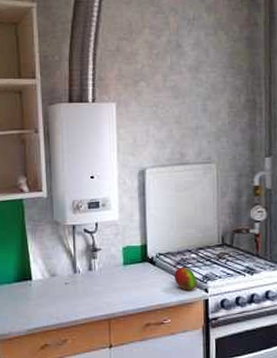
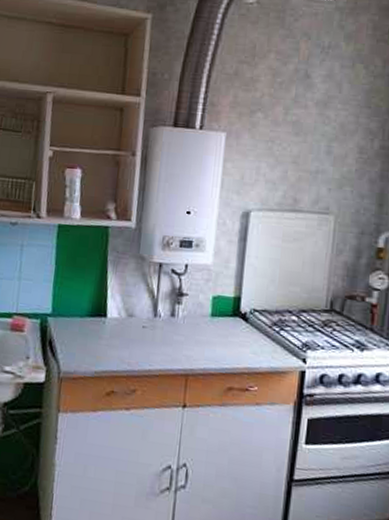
fruit: present [175,267,197,291] -> none [268,328,295,358]

